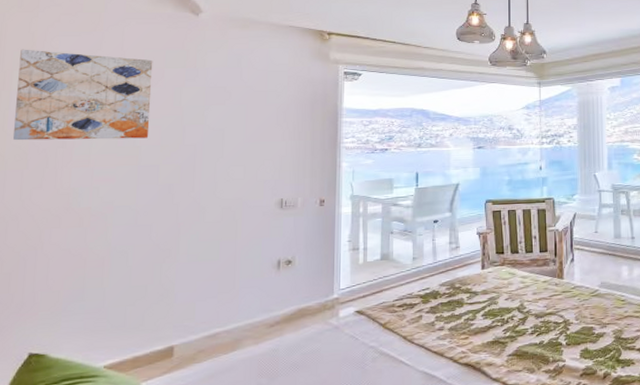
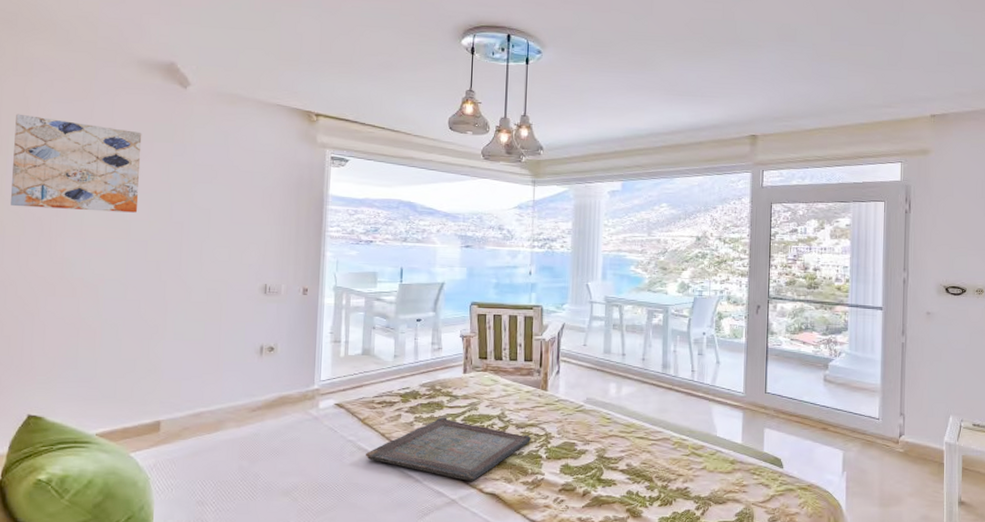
serving tray: none [388,314,550,375] -> present [366,417,531,481]

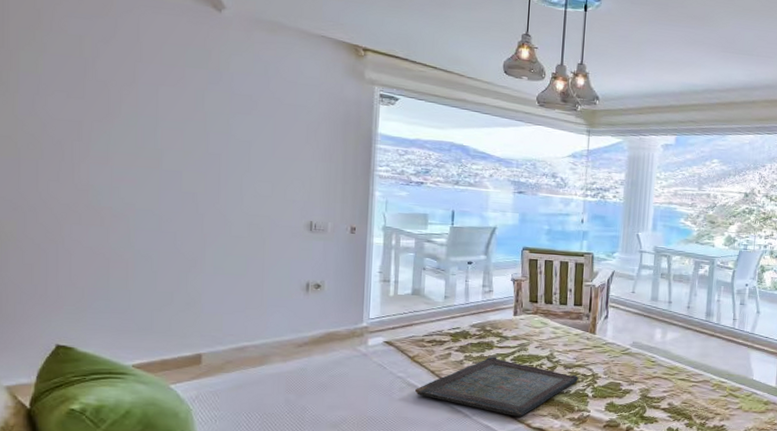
wall art: present [10,114,142,213] -> none [24,27,173,141]

